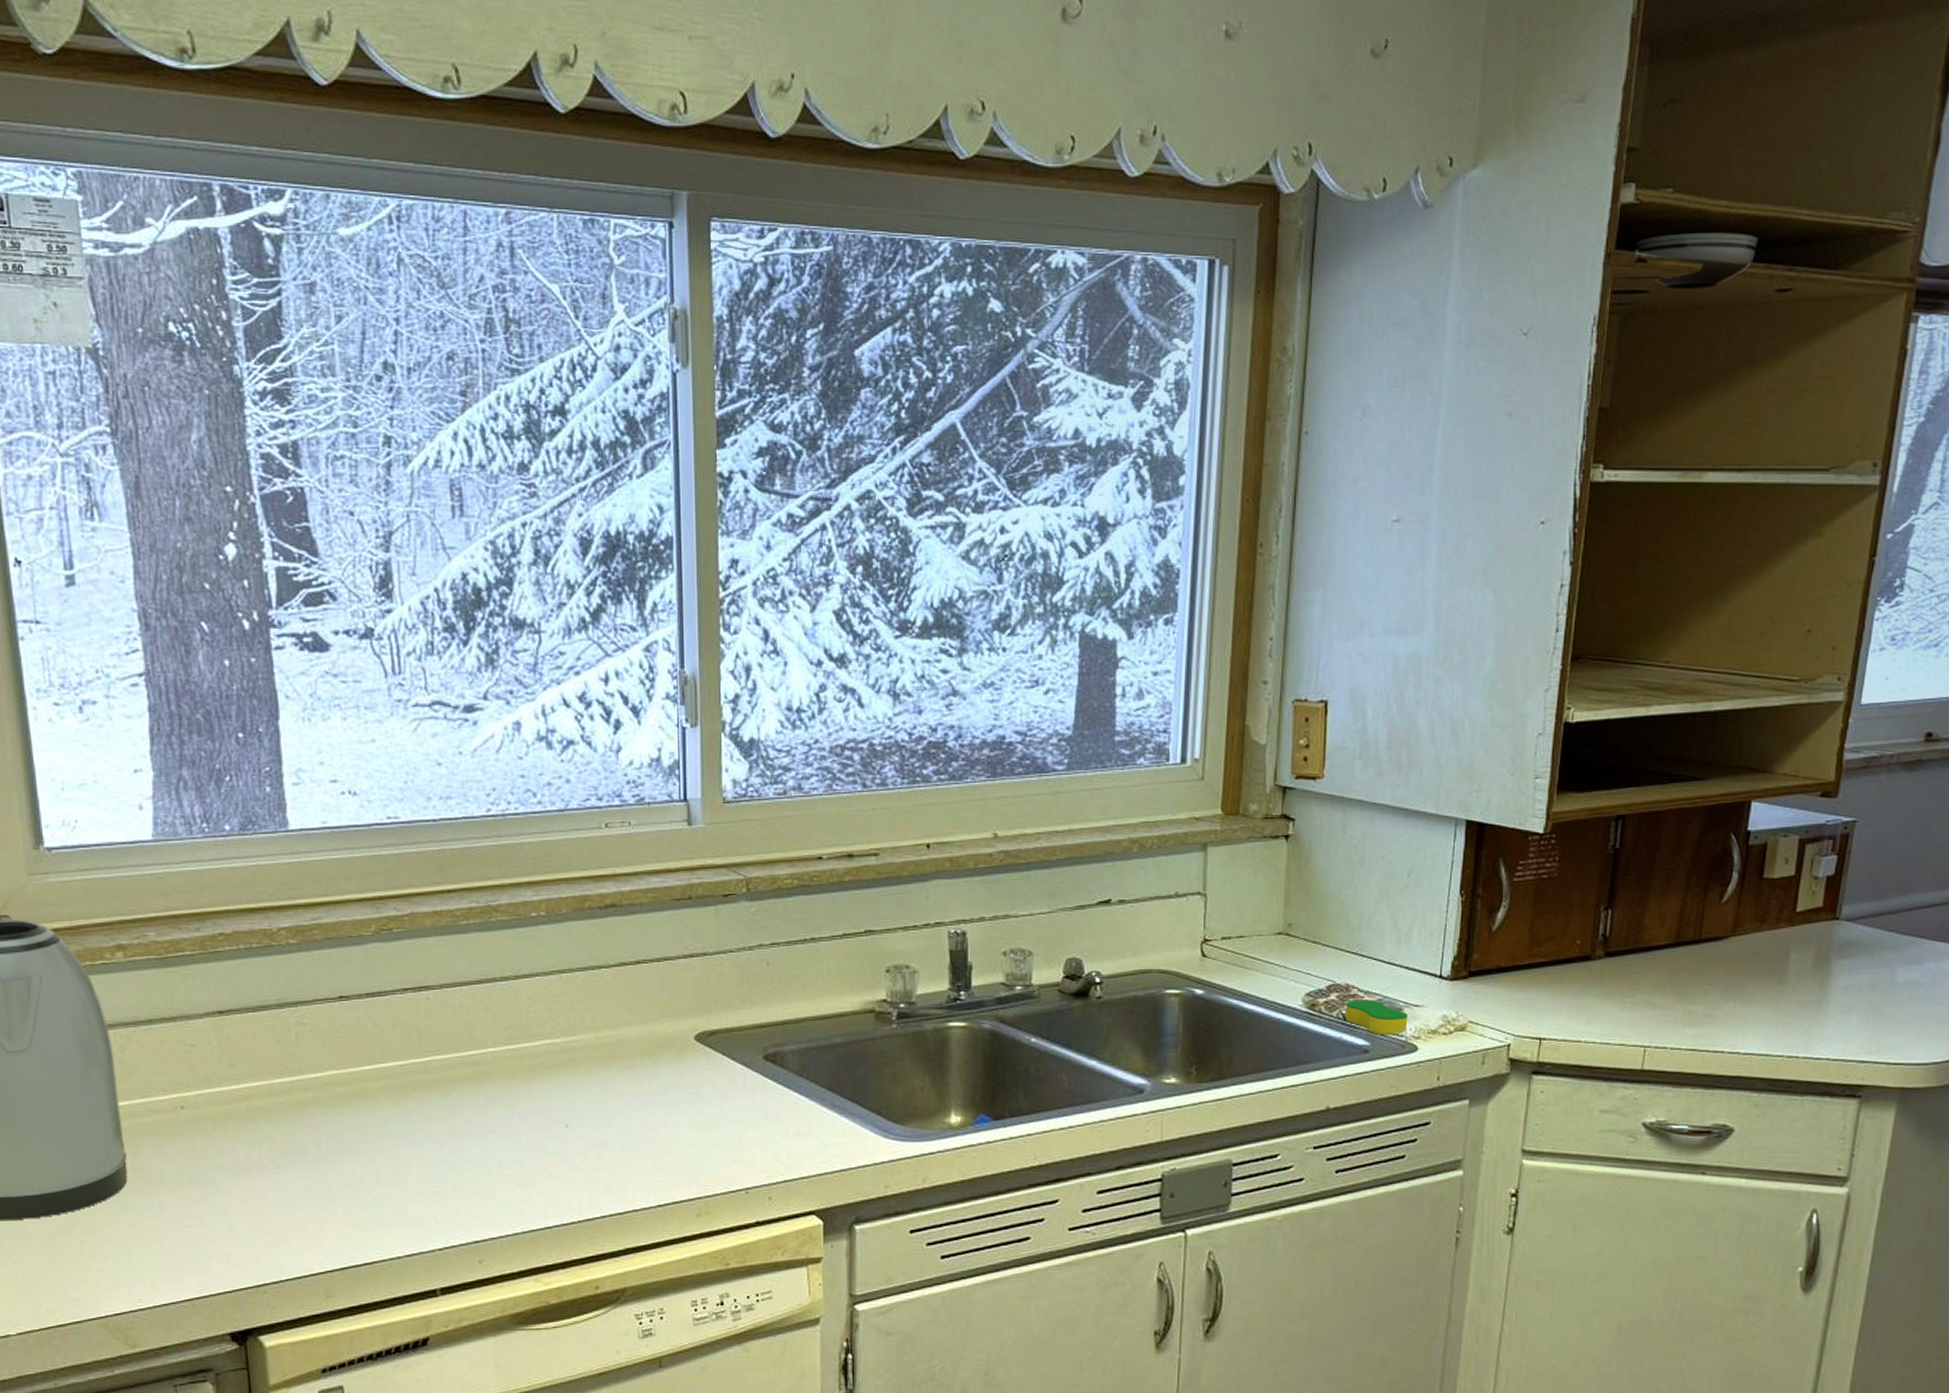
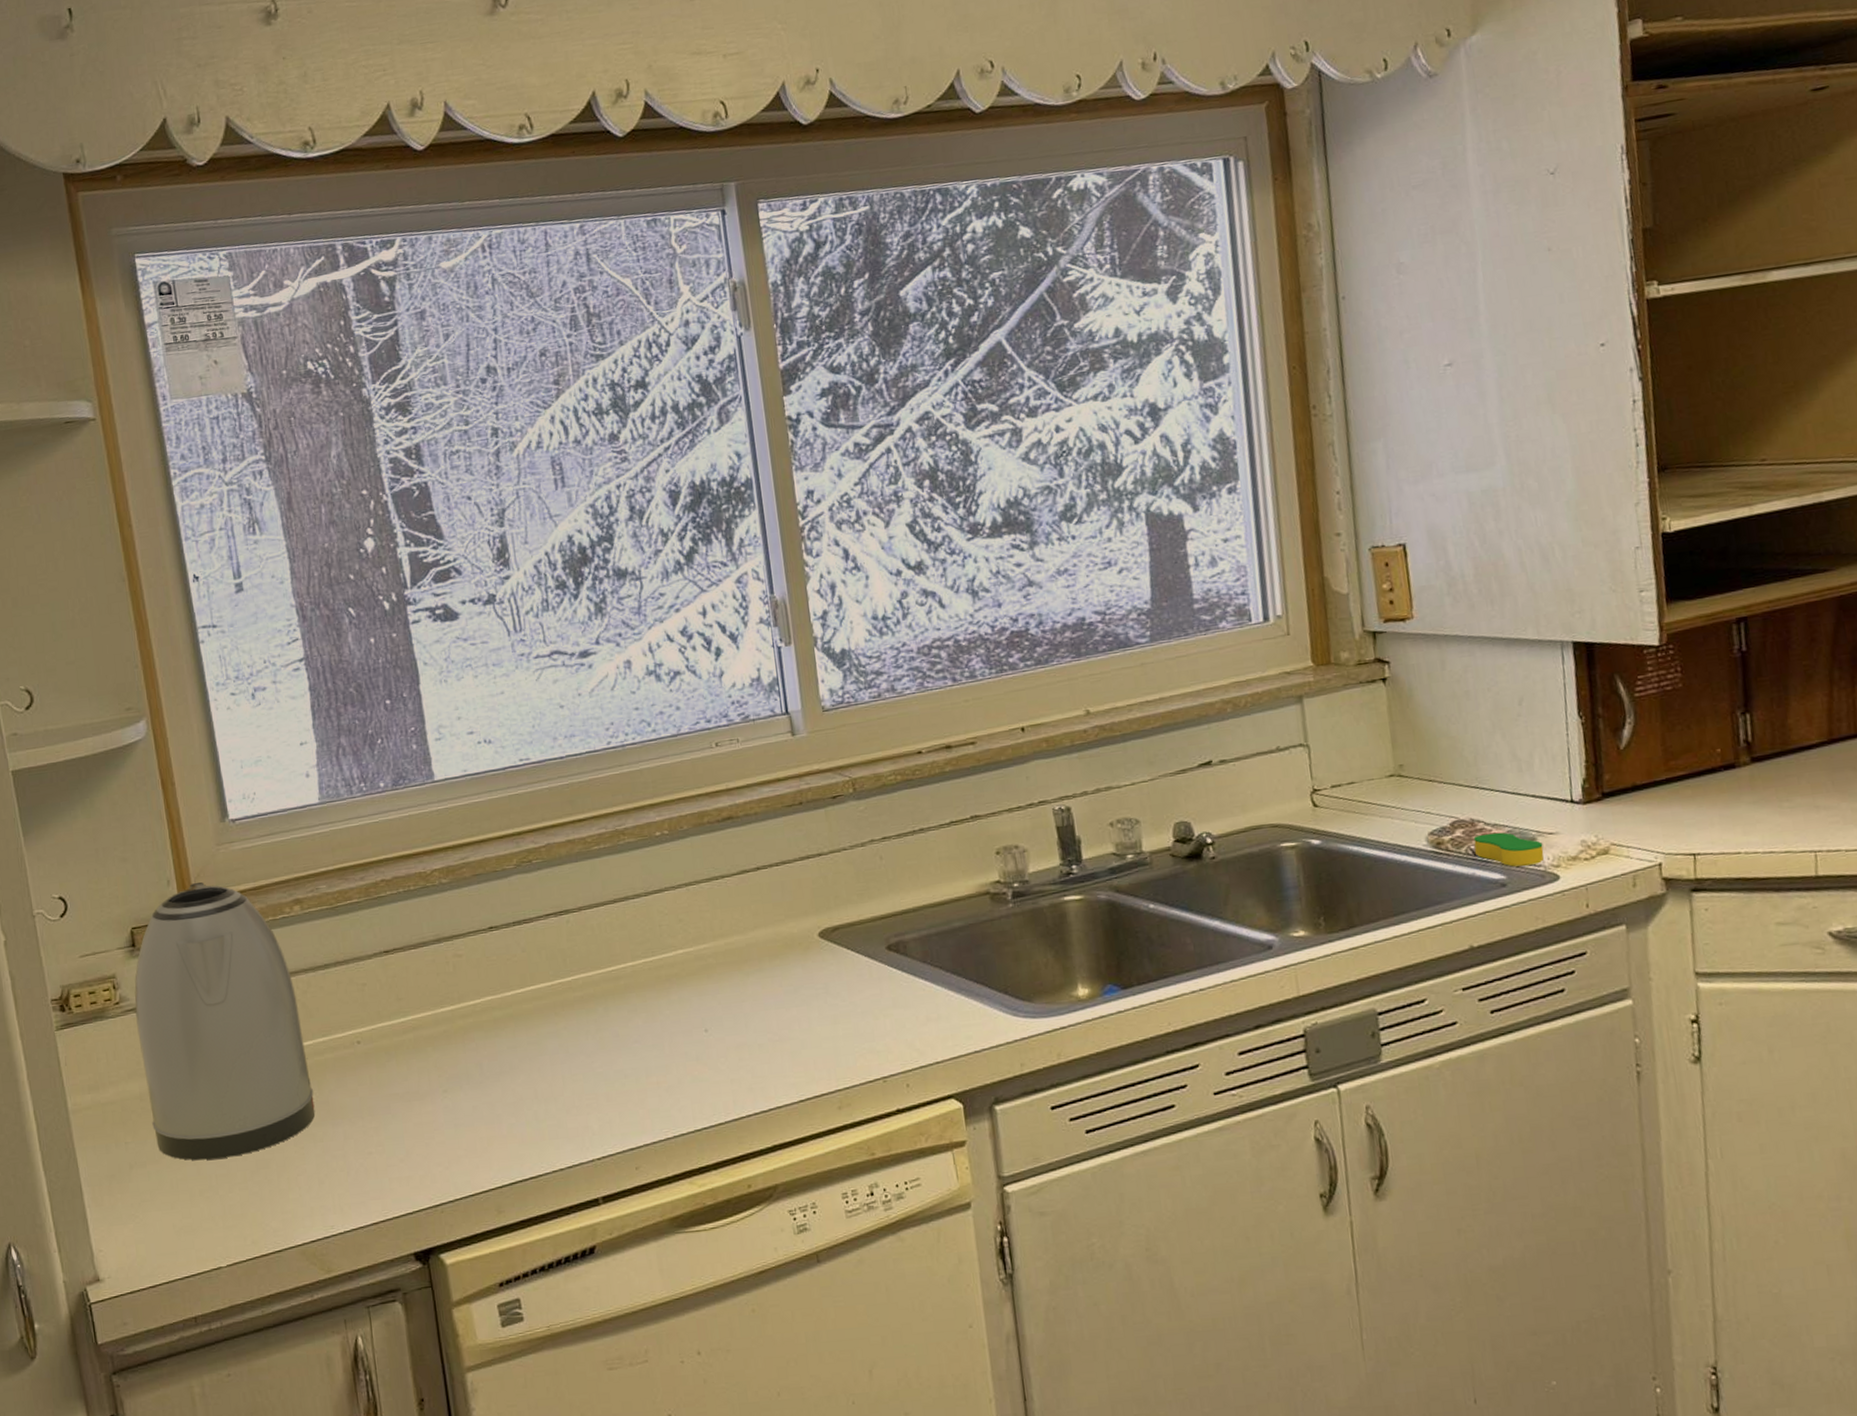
bowl: present [1635,232,1758,289] -> none [1652,44,1783,108]

